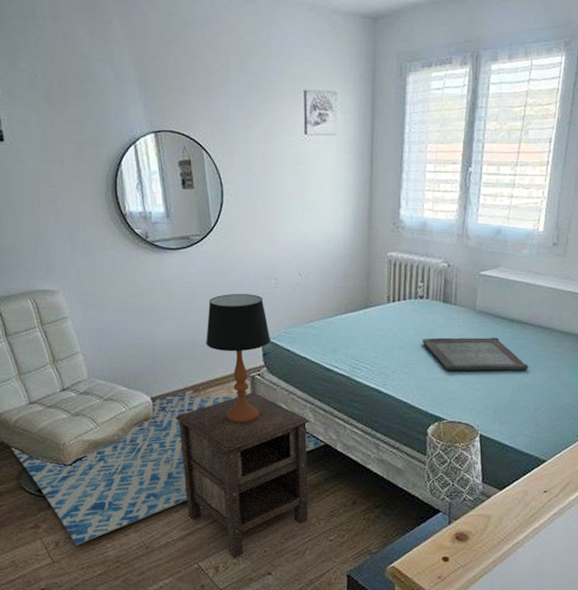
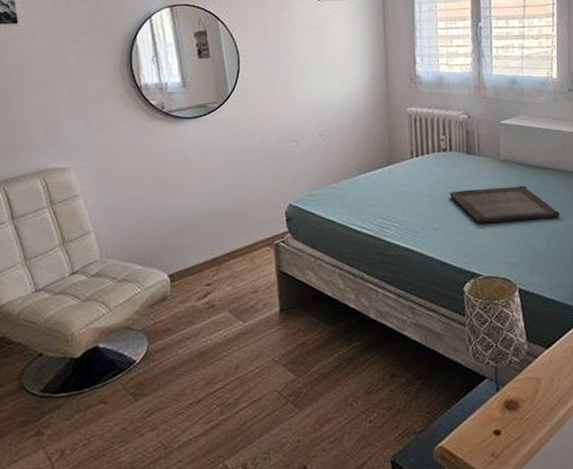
rug: present [8,387,327,546] -> none [10,259,359,453]
nightstand: present [175,392,309,557] -> none [195,260,344,451]
table lamp: present [206,294,271,424] -> none [226,158,295,297]

